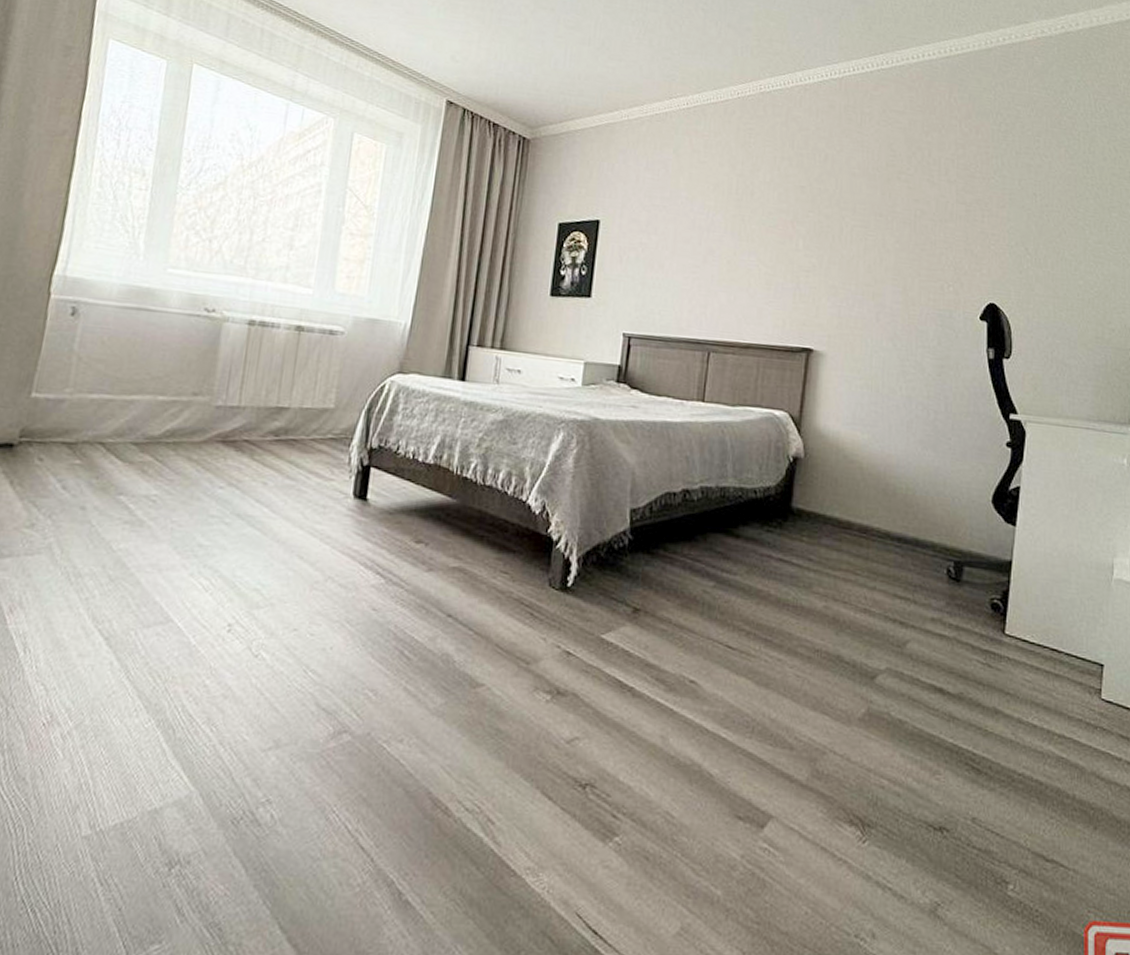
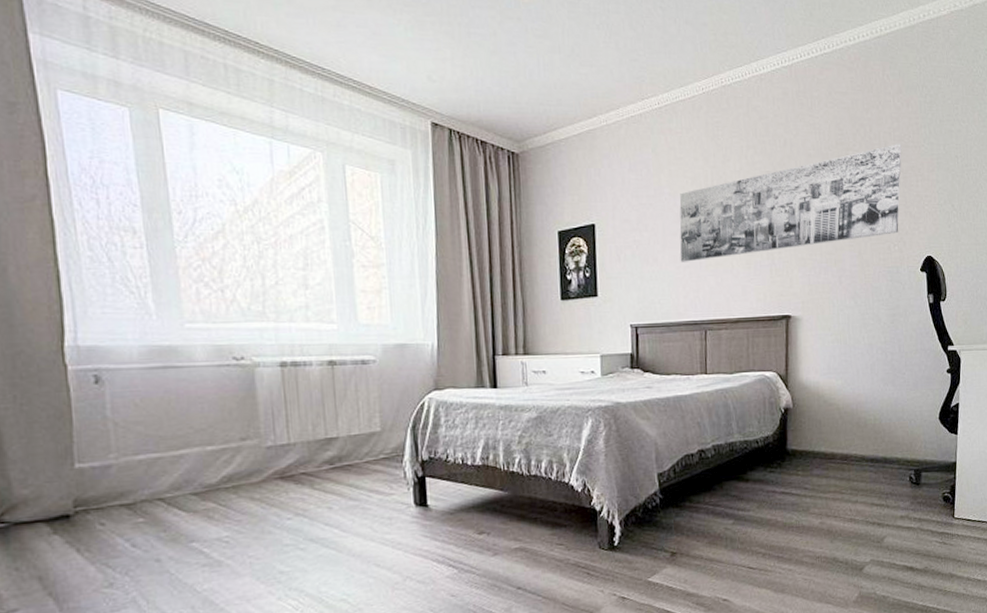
wall art: none [689,172,966,274] -> present [679,144,902,262]

